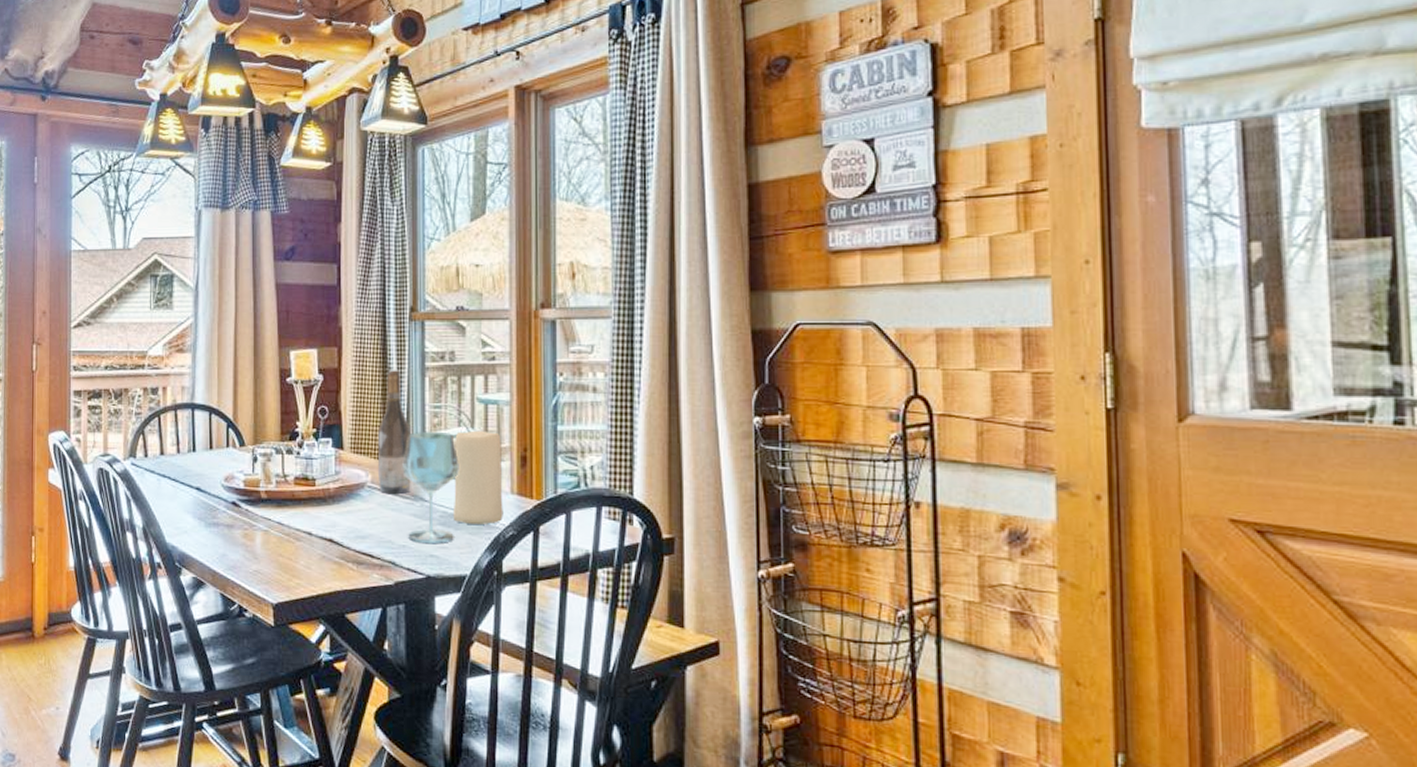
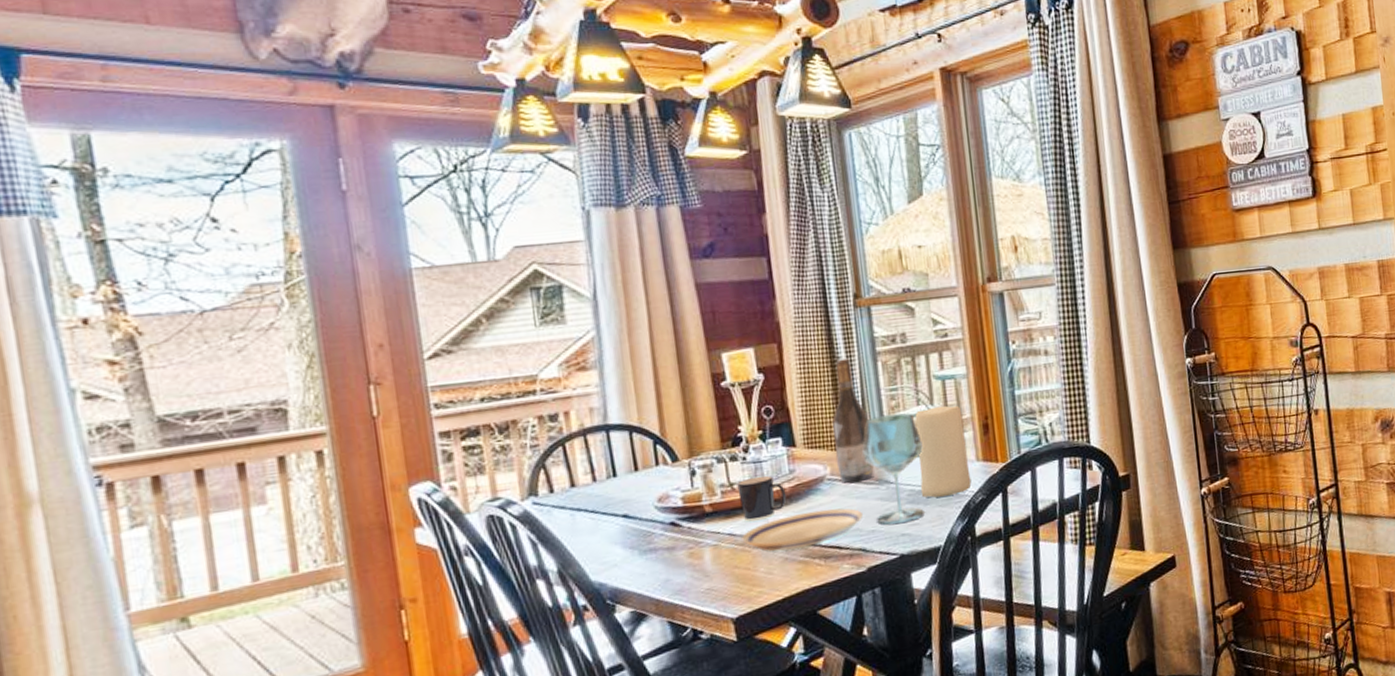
plate: none [288,515,397,549] -> present [742,508,864,552]
mug: none [290,472,330,516] -> present [737,475,787,523]

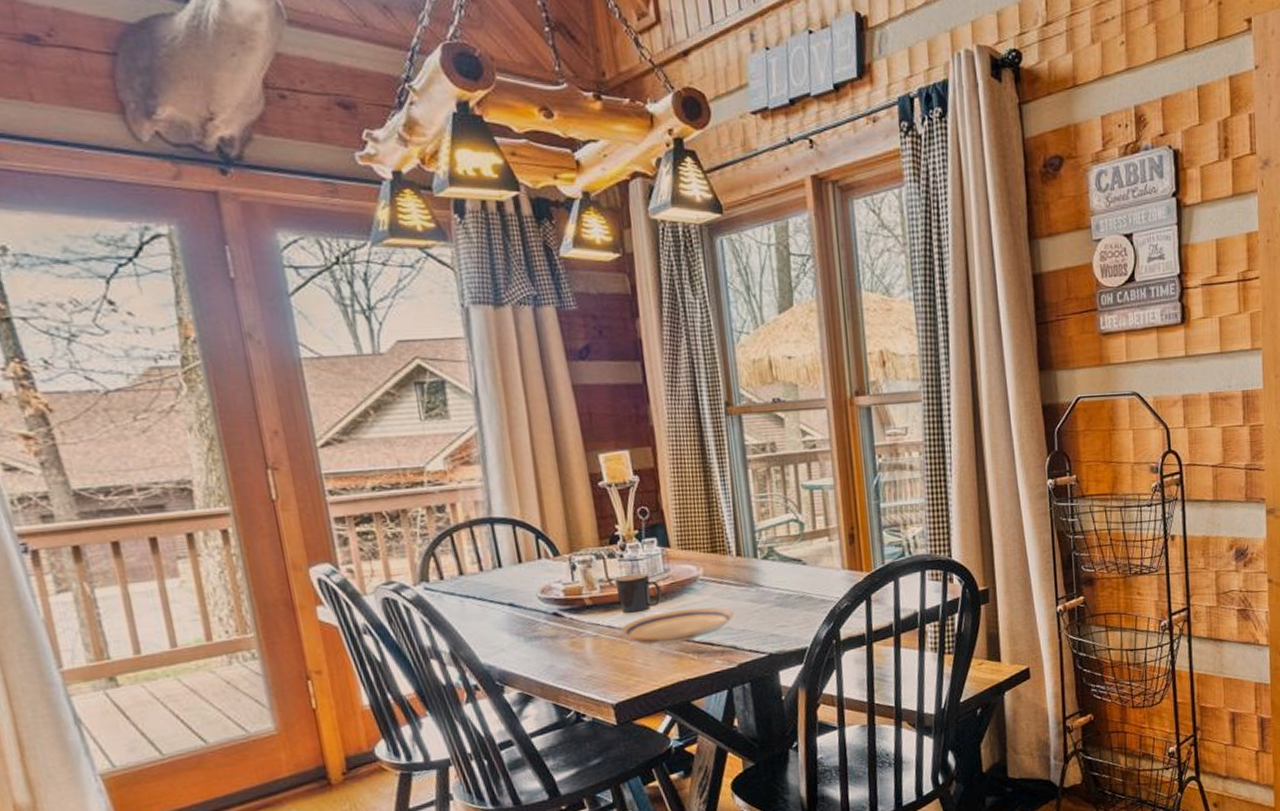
wine bottle: present [832,358,875,484] -> none [705,465,745,585]
wine glass: present [862,413,925,525] -> none [733,520,792,626]
candle: present [915,405,972,498] -> none [783,514,837,602]

